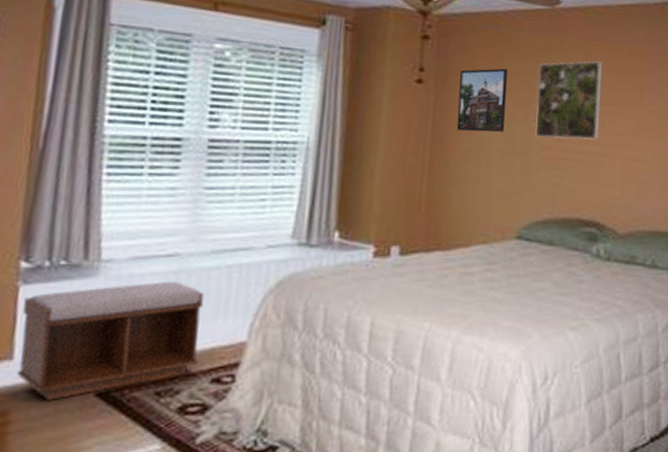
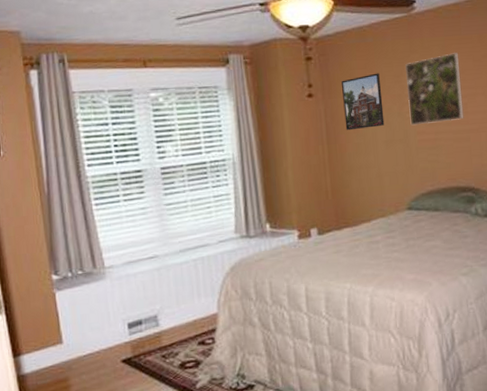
bench: present [17,281,204,400] -> none [61,275,187,368]

